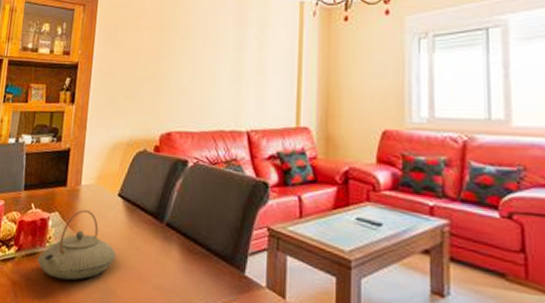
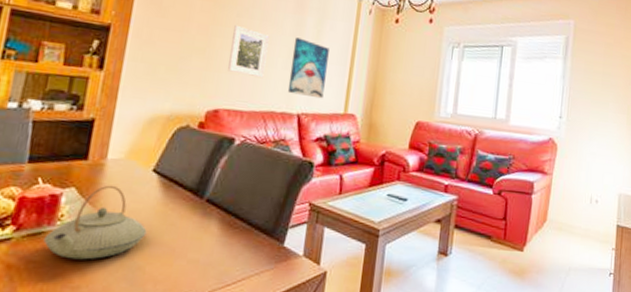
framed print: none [177,47,213,98] -> present [228,24,270,79]
wall art: none [234,52,274,113] -> present [287,37,329,99]

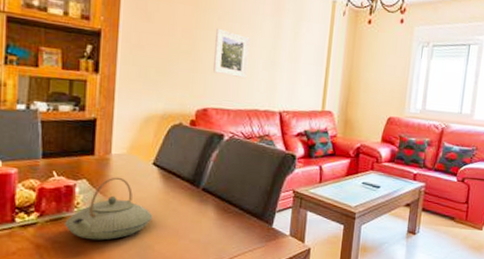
wall art: present [287,37,329,99] -> none [269,39,306,98]

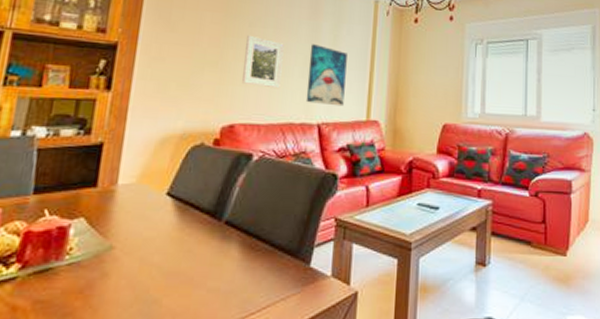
teapot: present [65,177,153,240] -> none [51,212,163,296]
wall art: none [269,39,306,98] -> present [305,44,347,107]

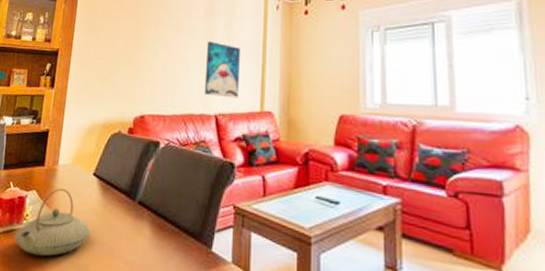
teapot: none [51,212,163,296] -> present [14,188,91,257]
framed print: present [242,34,284,89] -> none [150,36,184,83]

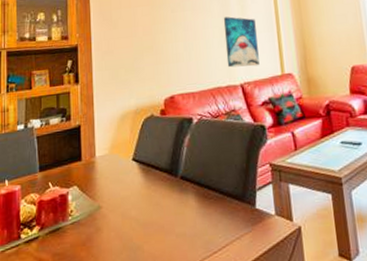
teapot: present [14,188,91,257] -> none [62,178,138,248]

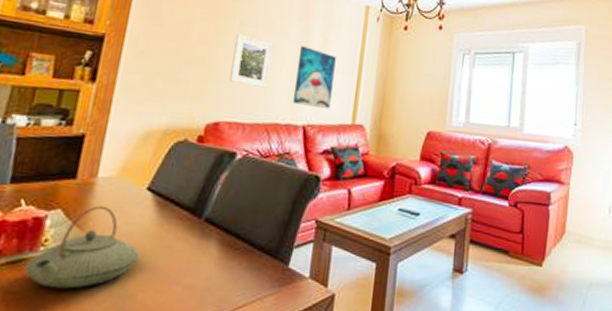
teapot: none [62,178,138,248] -> present [24,205,140,289]
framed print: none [171,19,205,61] -> present [229,33,274,89]

